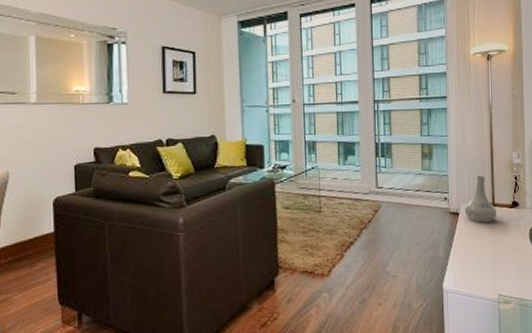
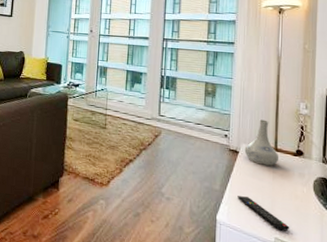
remote control: none [461,258,511,286] -> present [237,196,290,231]

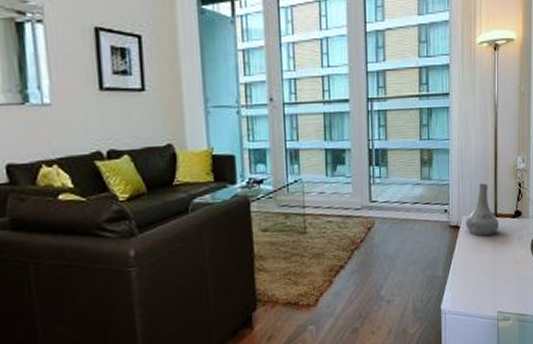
remote control: present [237,196,290,231] -> none [461,275,511,302]

